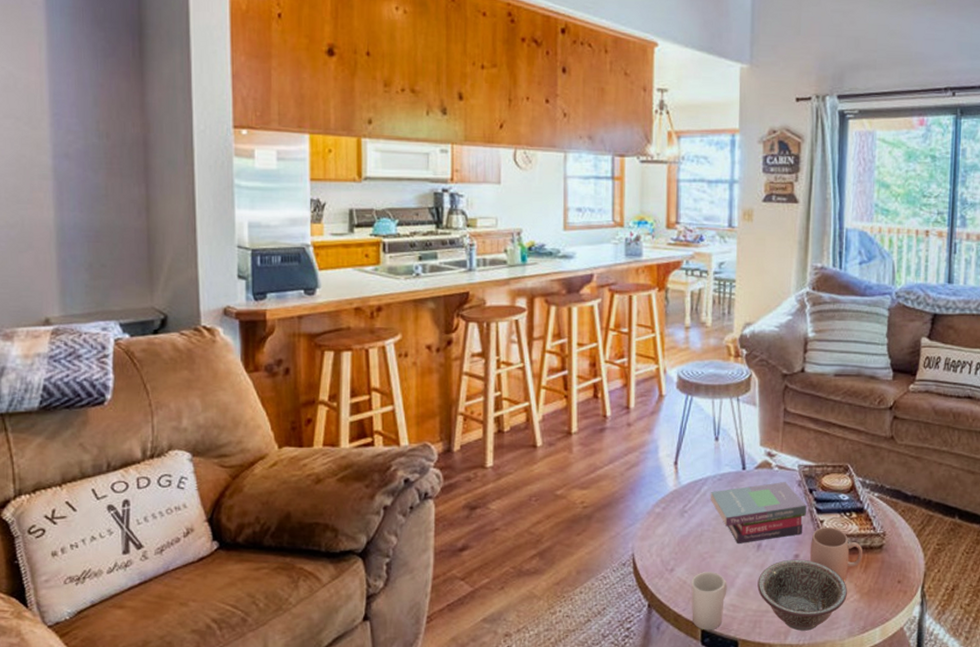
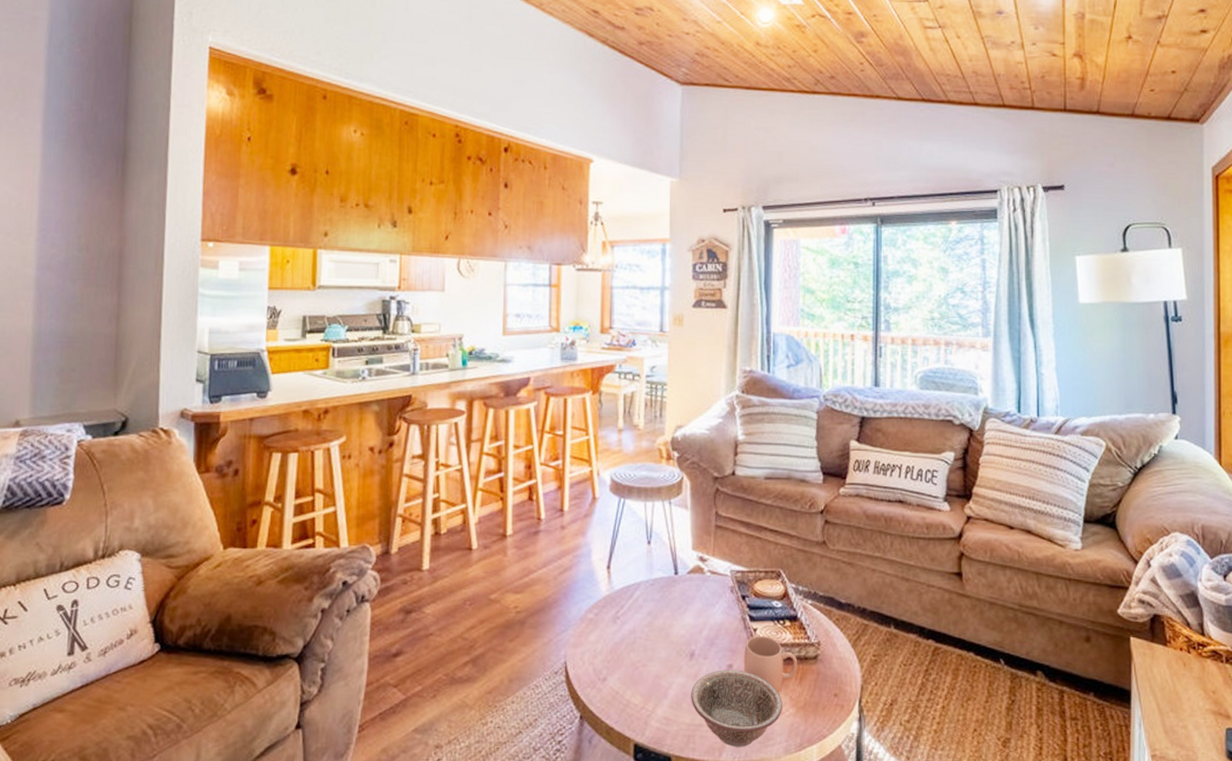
mug: present [691,572,727,630] -> none [623,682,660,745]
books: present [710,482,806,543] -> none [642,588,739,652]

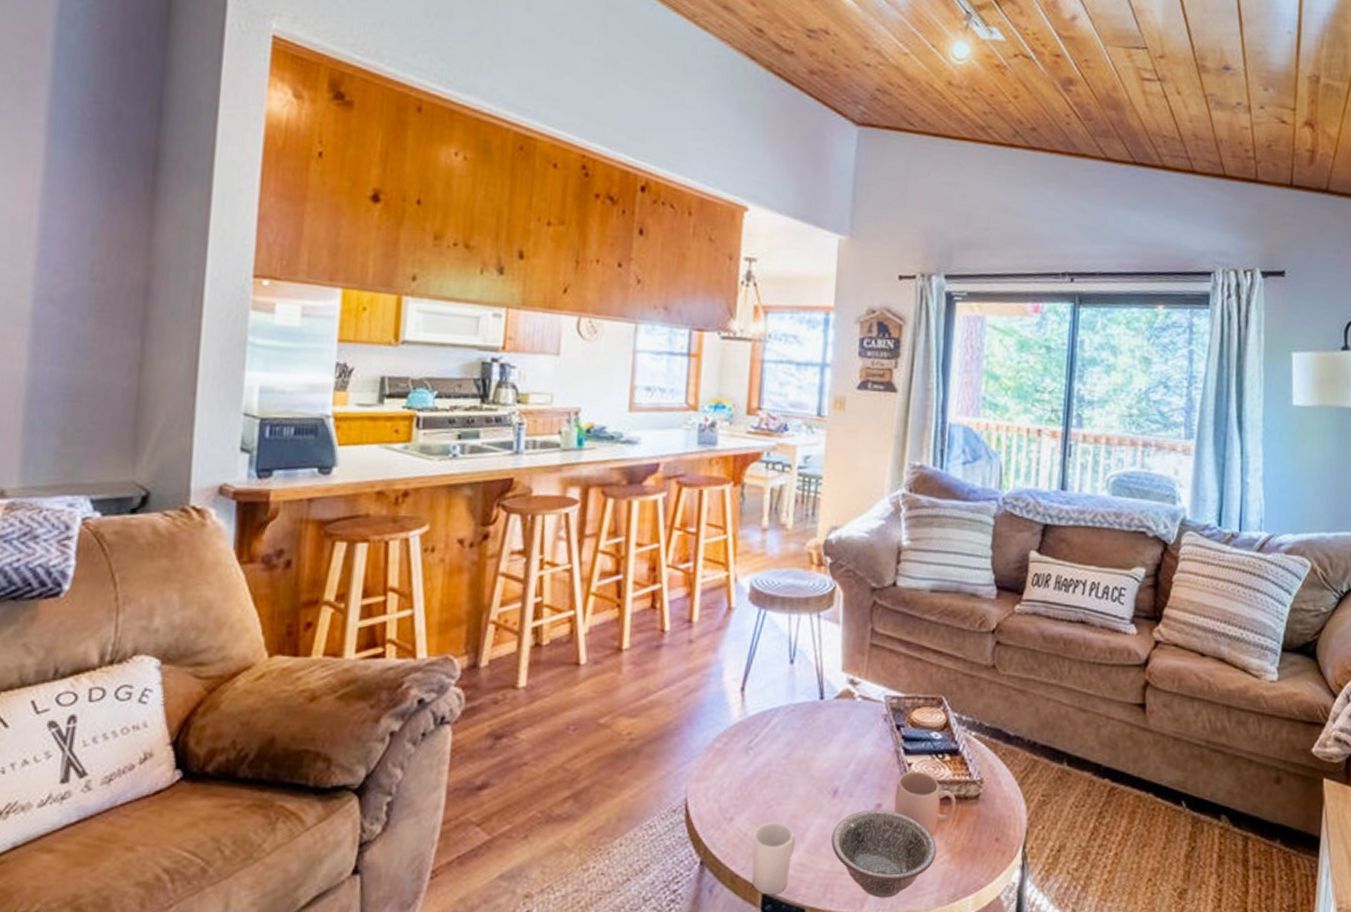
mug: none [623,682,660,745] -> present [752,822,796,895]

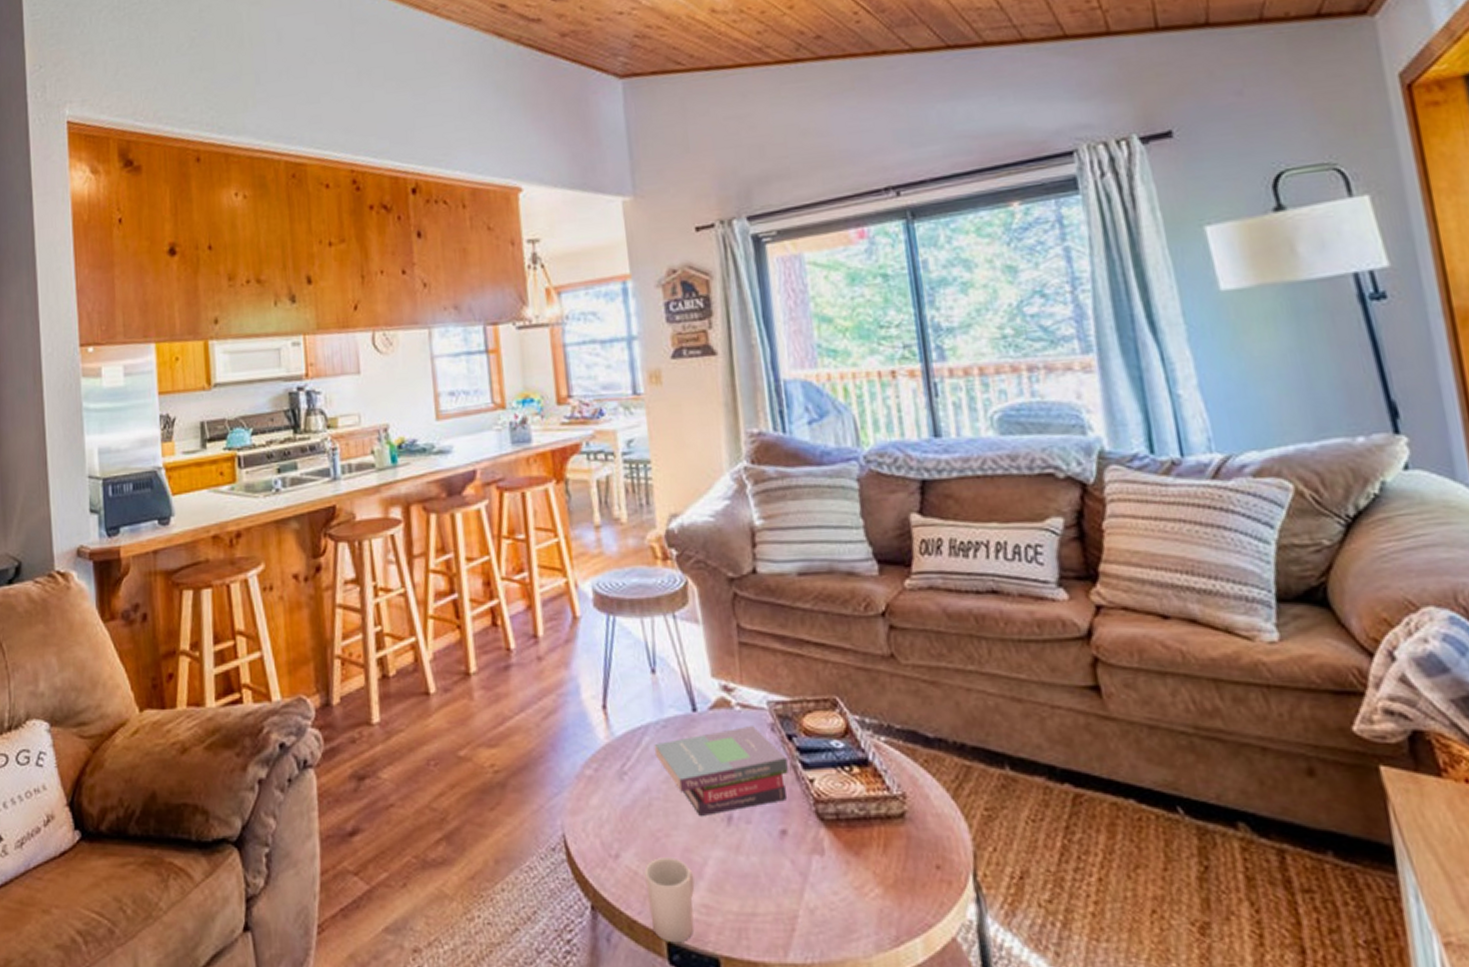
books: none [780,715,893,789] -> present [654,726,788,816]
decorative bowl: present [831,809,936,898] -> none [734,836,865,943]
mug: present [893,772,957,838] -> none [800,789,879,868]

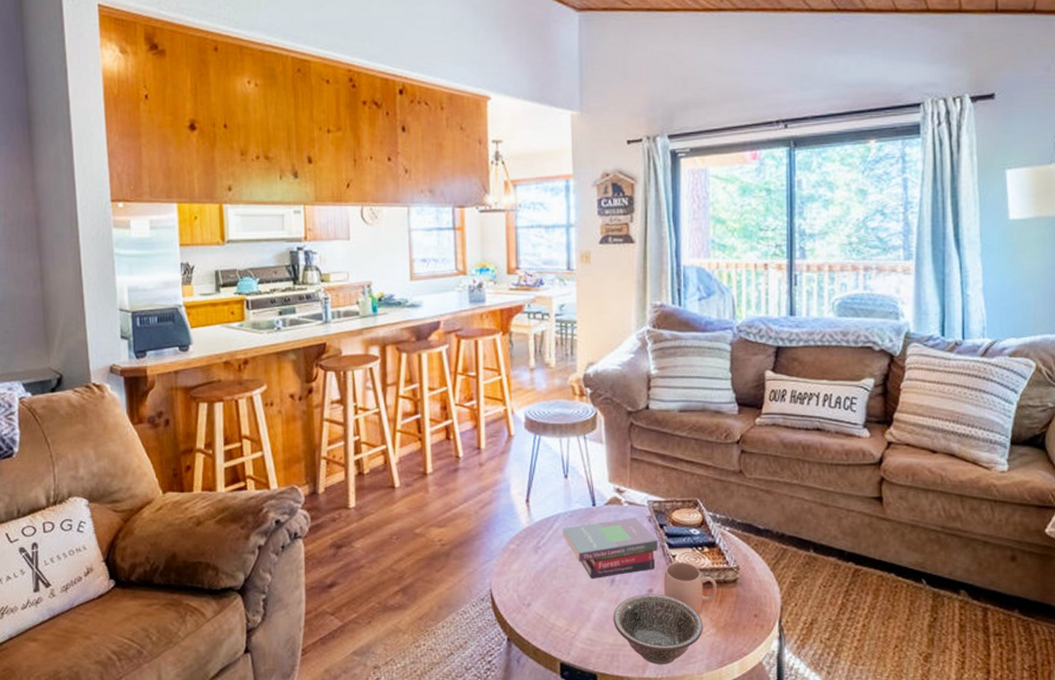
mug: present [644,857,695,943] -> none [548,606,584,664]
decorative bowl: none [734,836,865,943] -> present [613,594,703,665]
mug: none [800,789,879,868] -> present [663,562,718,616]

